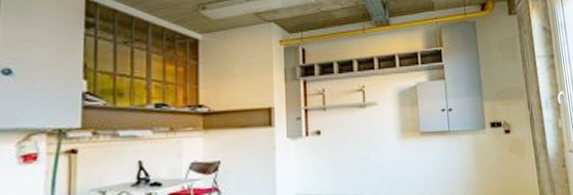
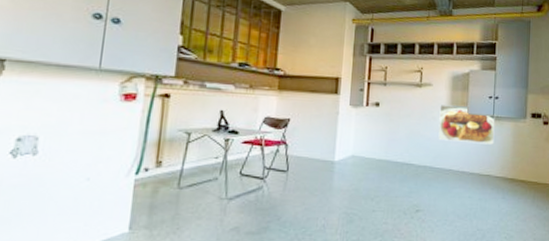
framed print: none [388,122,454,165] -> present [438,105,495,145]

